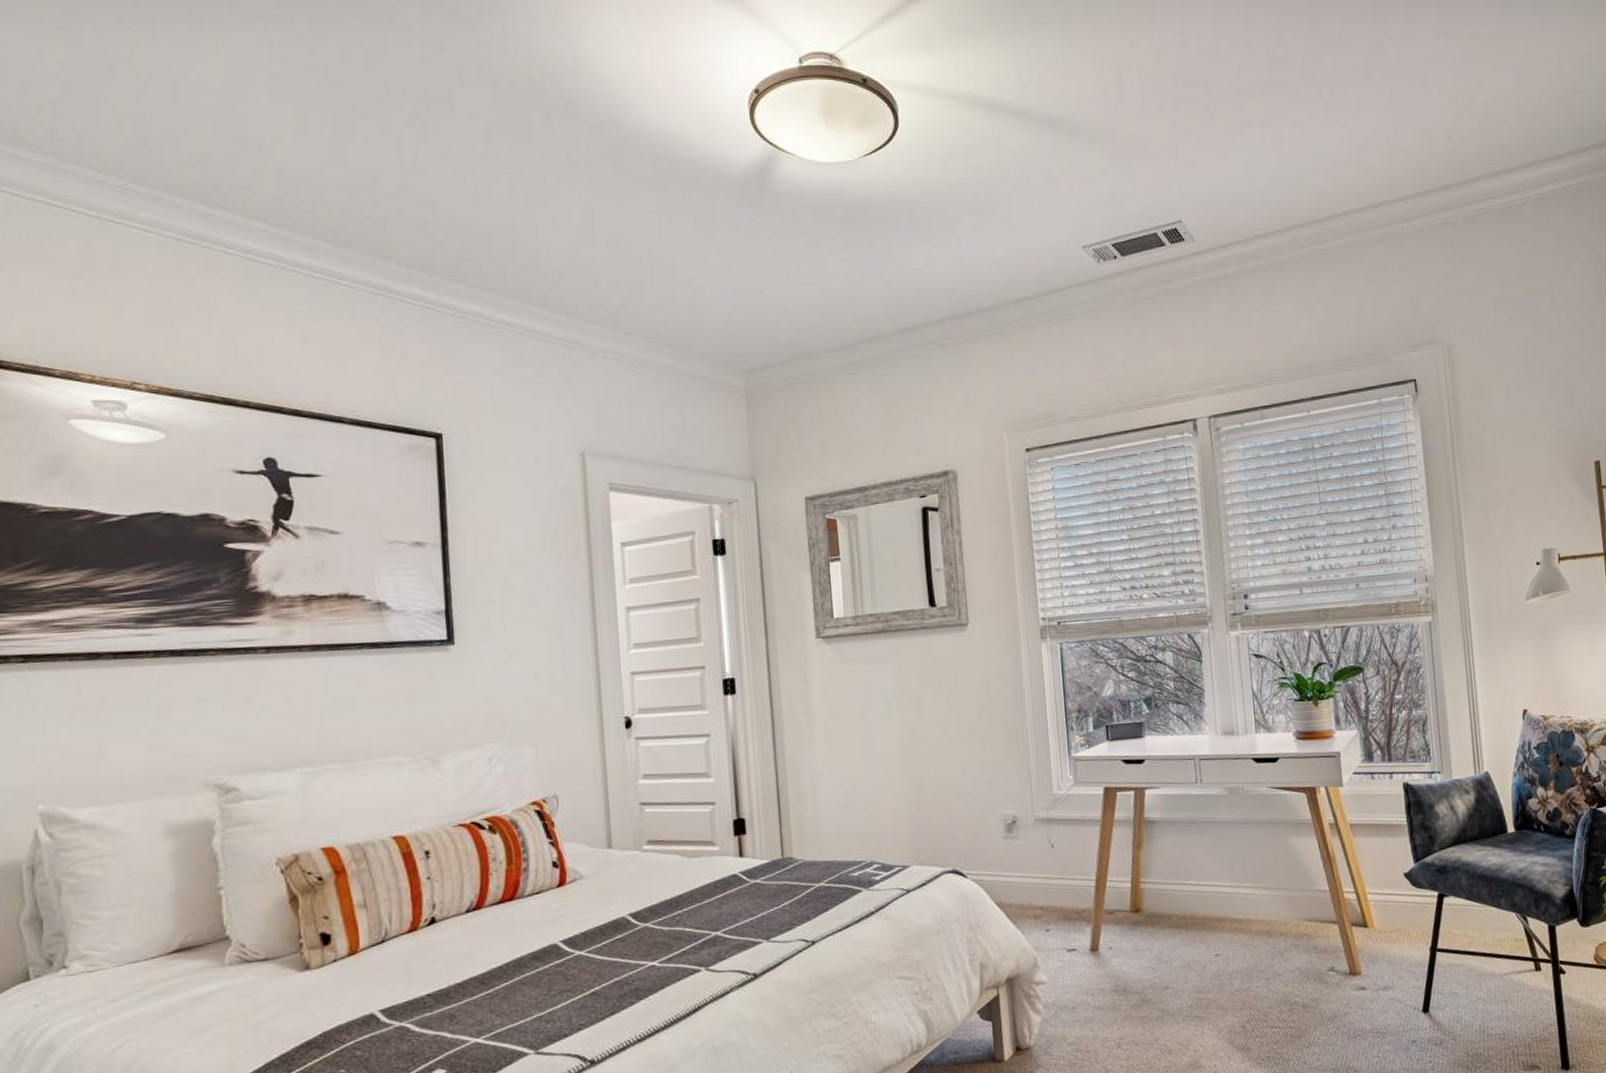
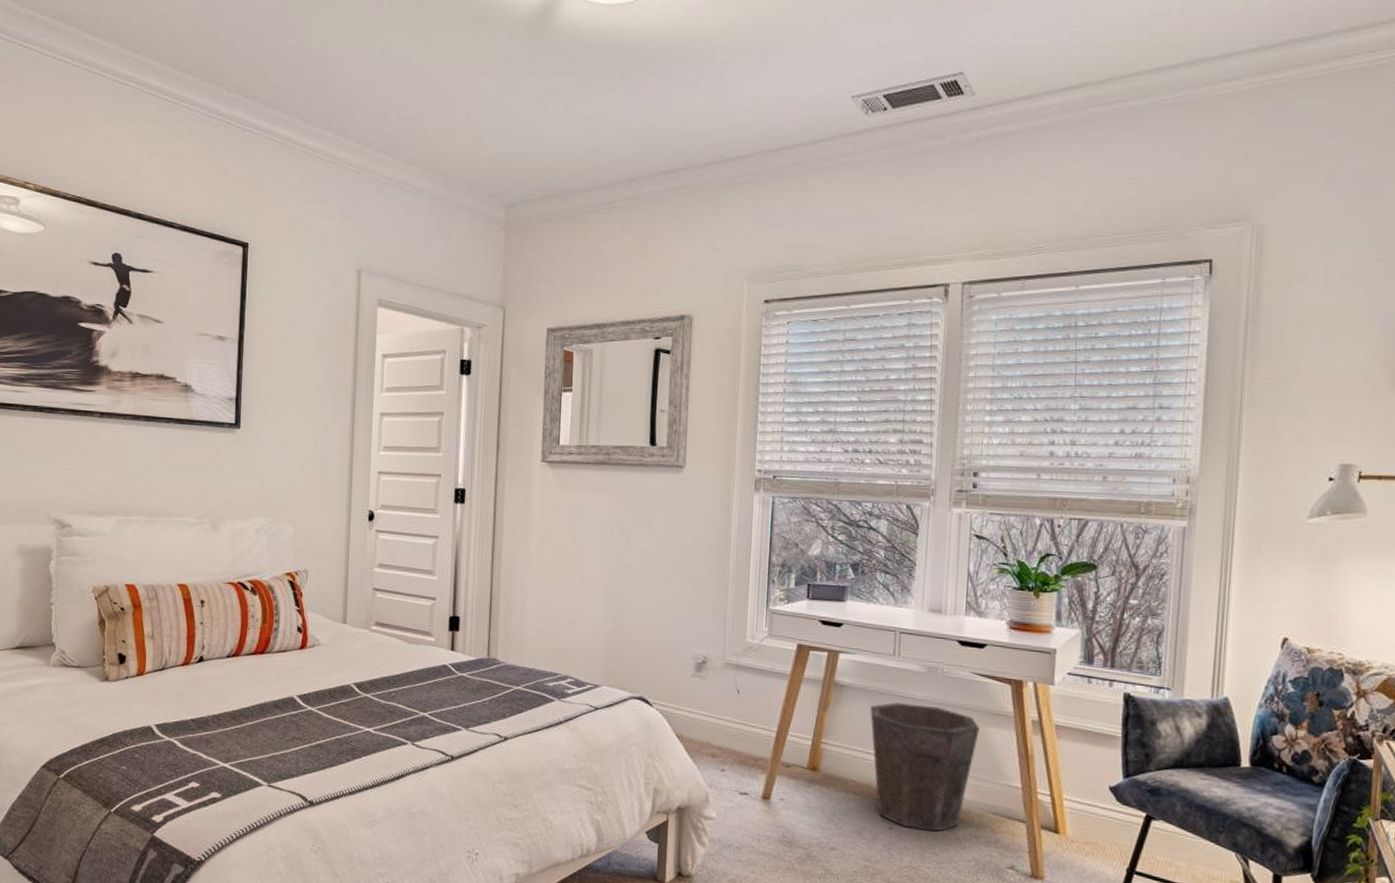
waste bin: none [1182,826,1284,951] -> present [870,702,979,832]

